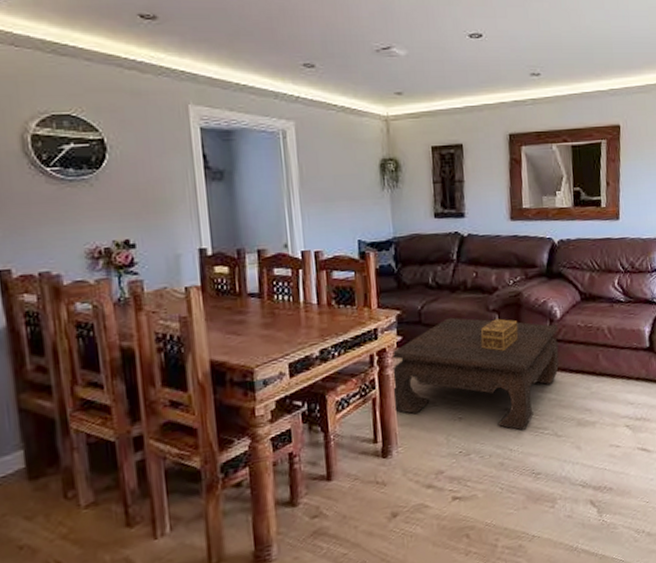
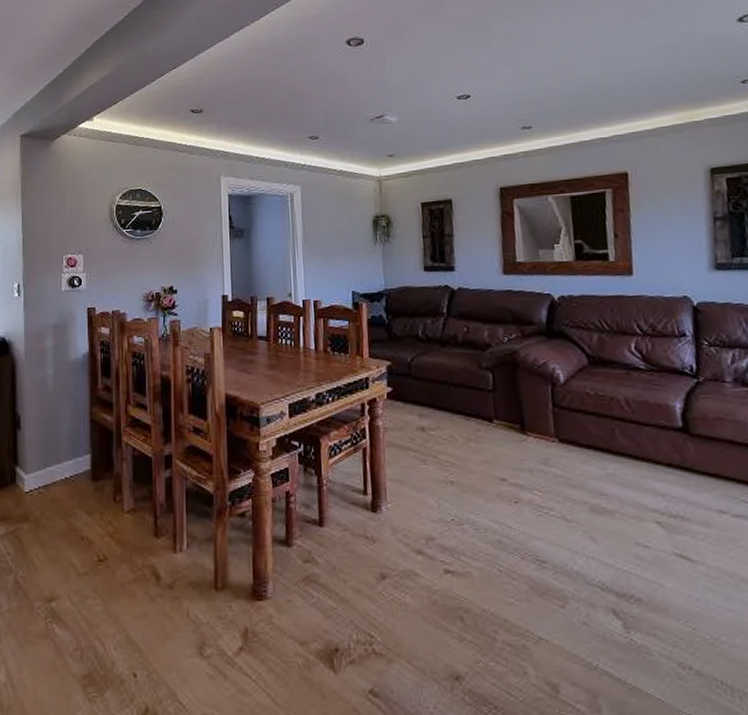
coffee table: present [390,317,559,430] -> none [380,372,565,506]
decorative box: present [481,318,518,351] -> none [473,377,515,413]

